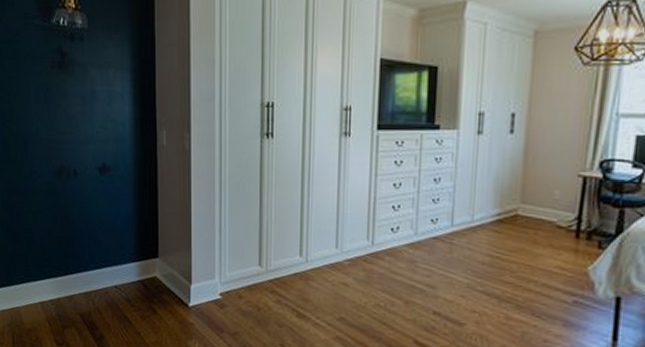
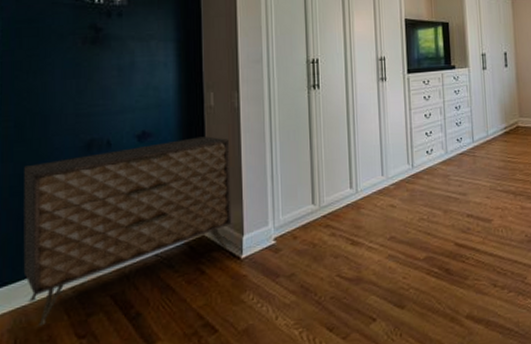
dresser: none [12,176,181,328] -> present [23,136,232,326]

